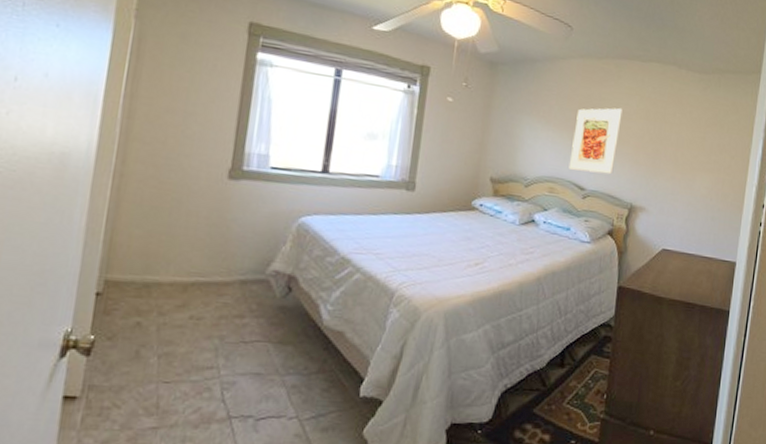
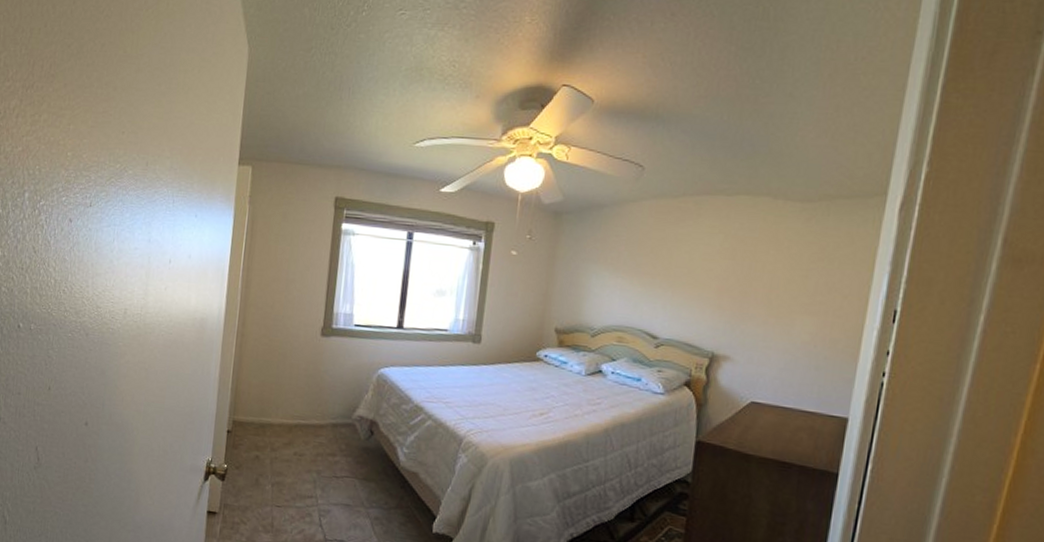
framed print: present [568,107,624,175] -> none [639,248,704,322]

